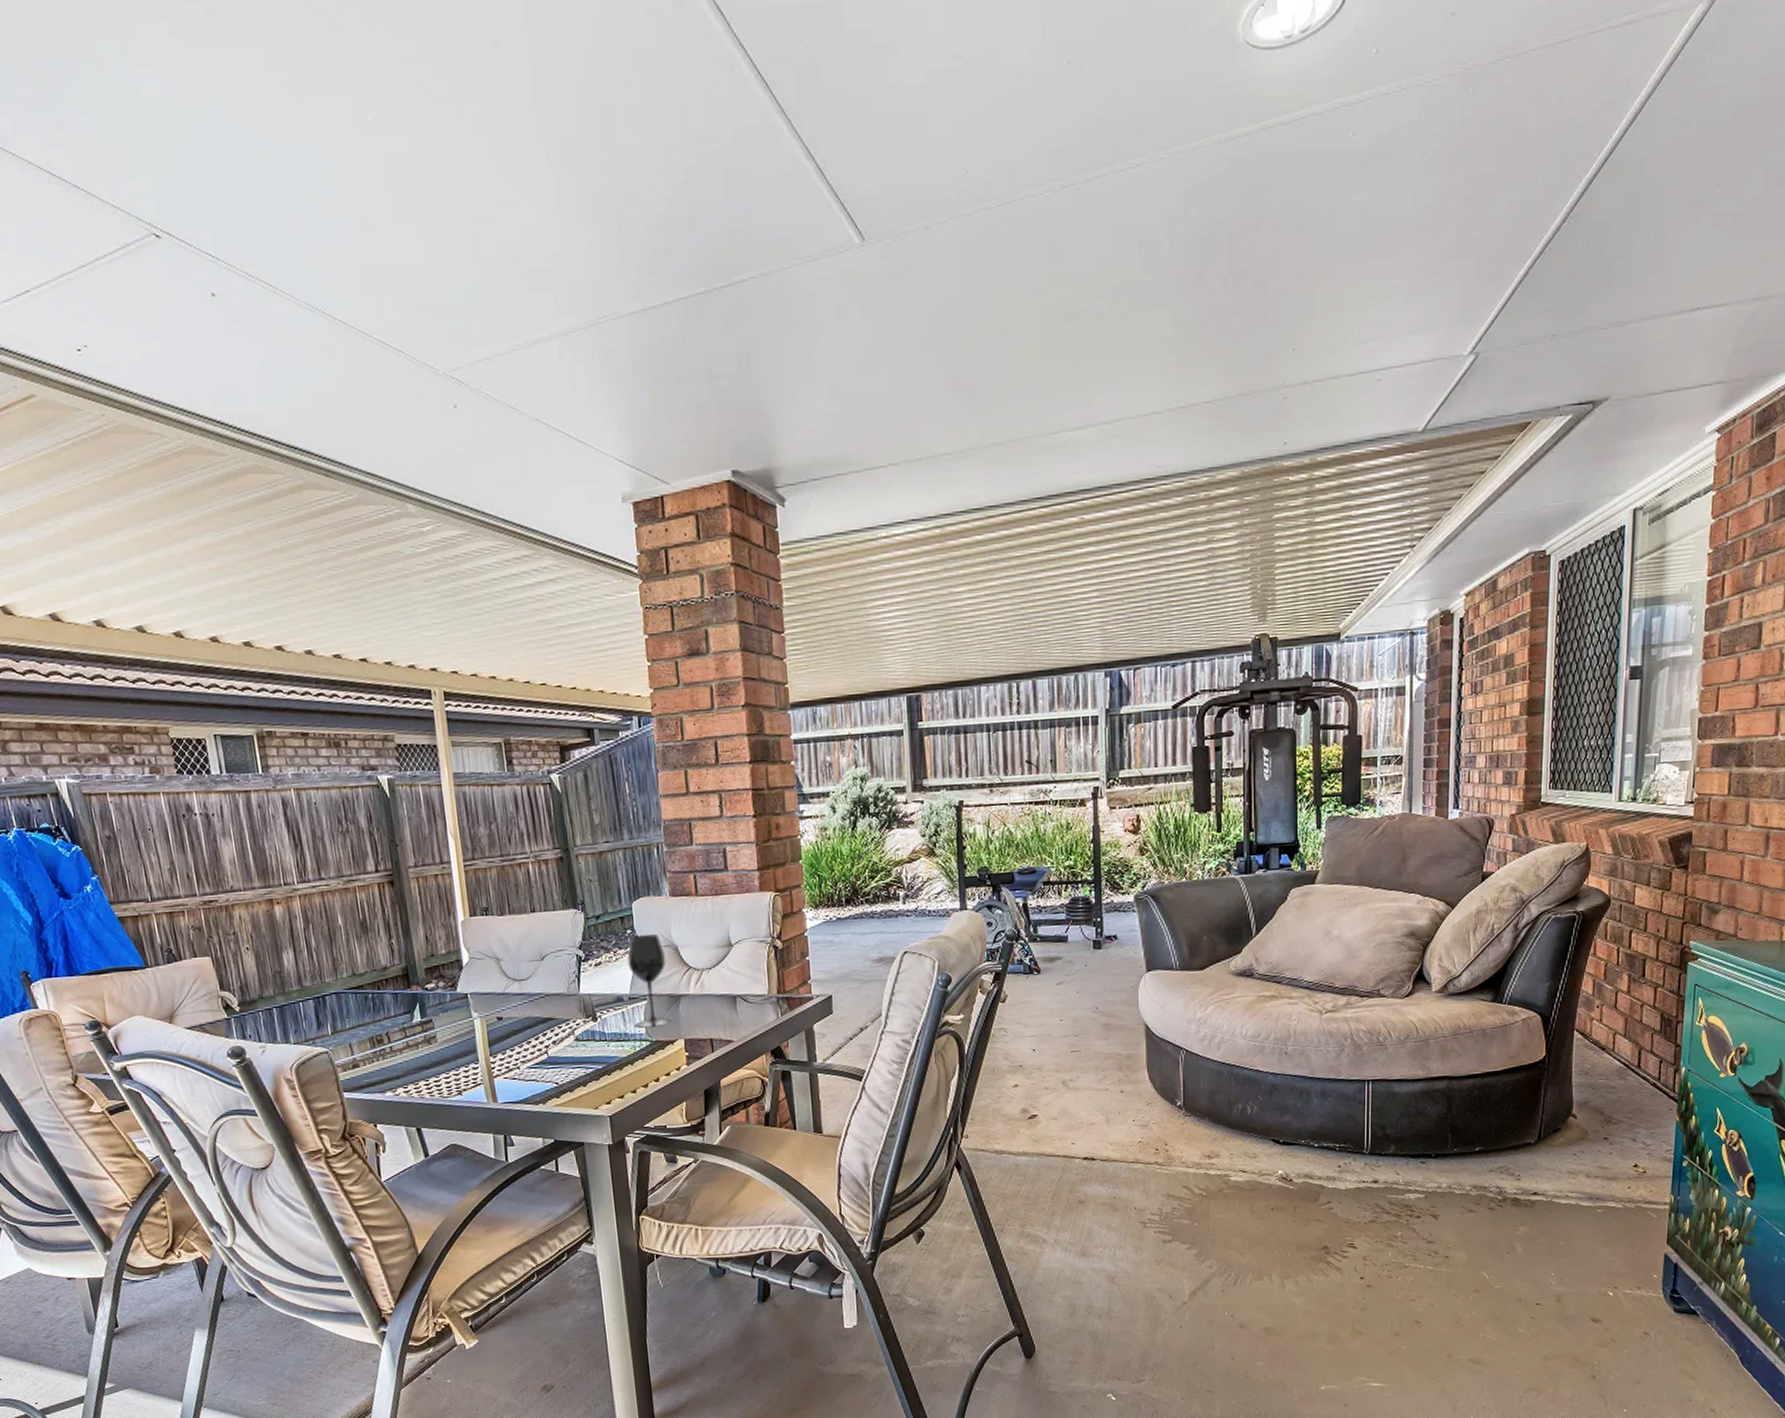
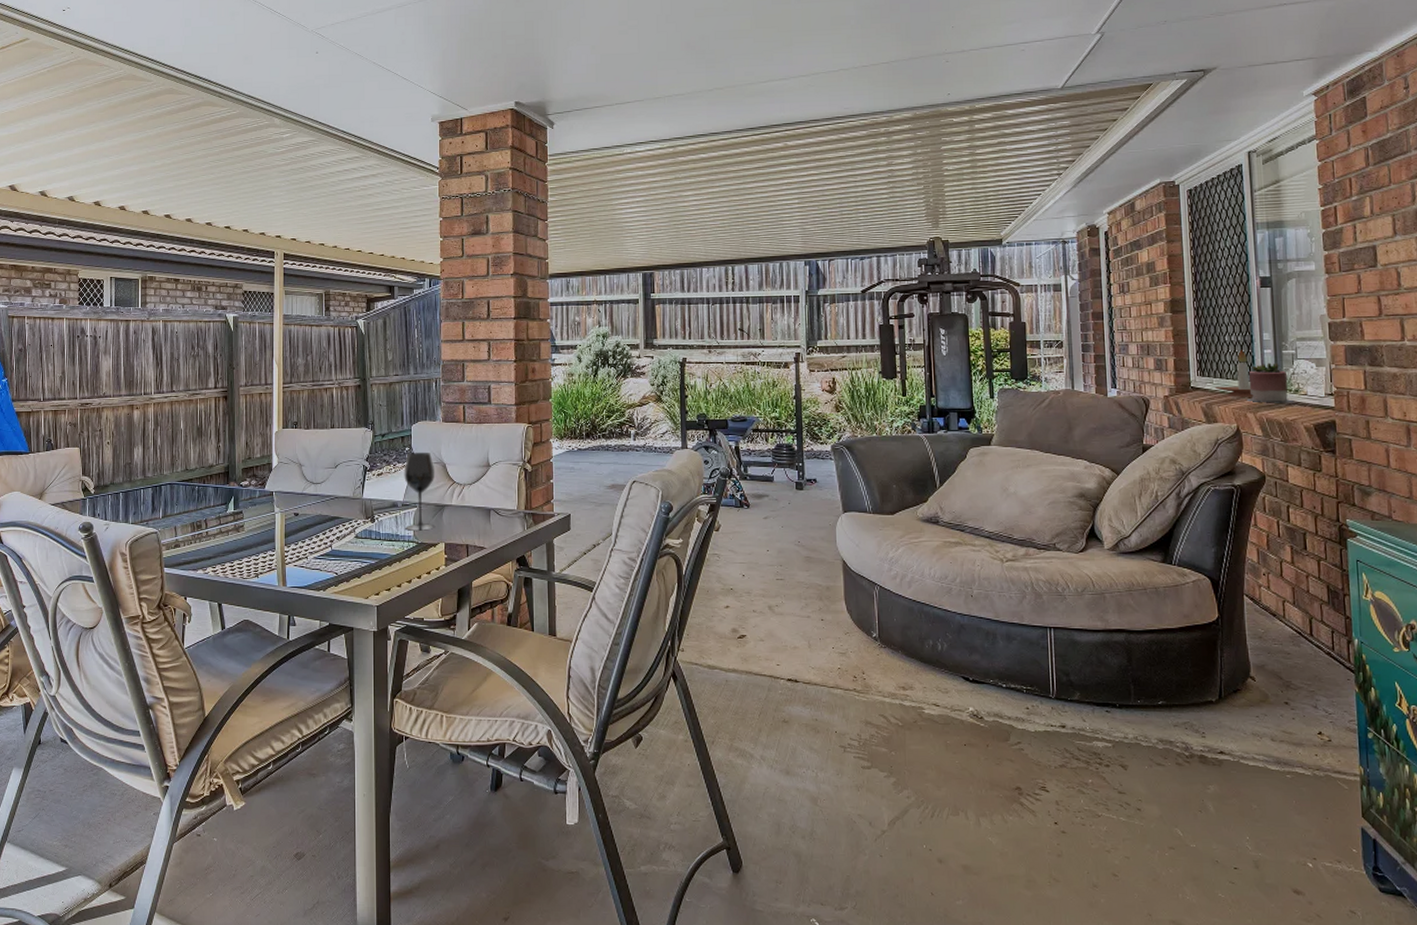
candle holder: none [1566,754,1608,812] -> present [1214,349,1254,398]
succulent planter: none [1600,768,1652,816] -> present [1247,362,1295,403]

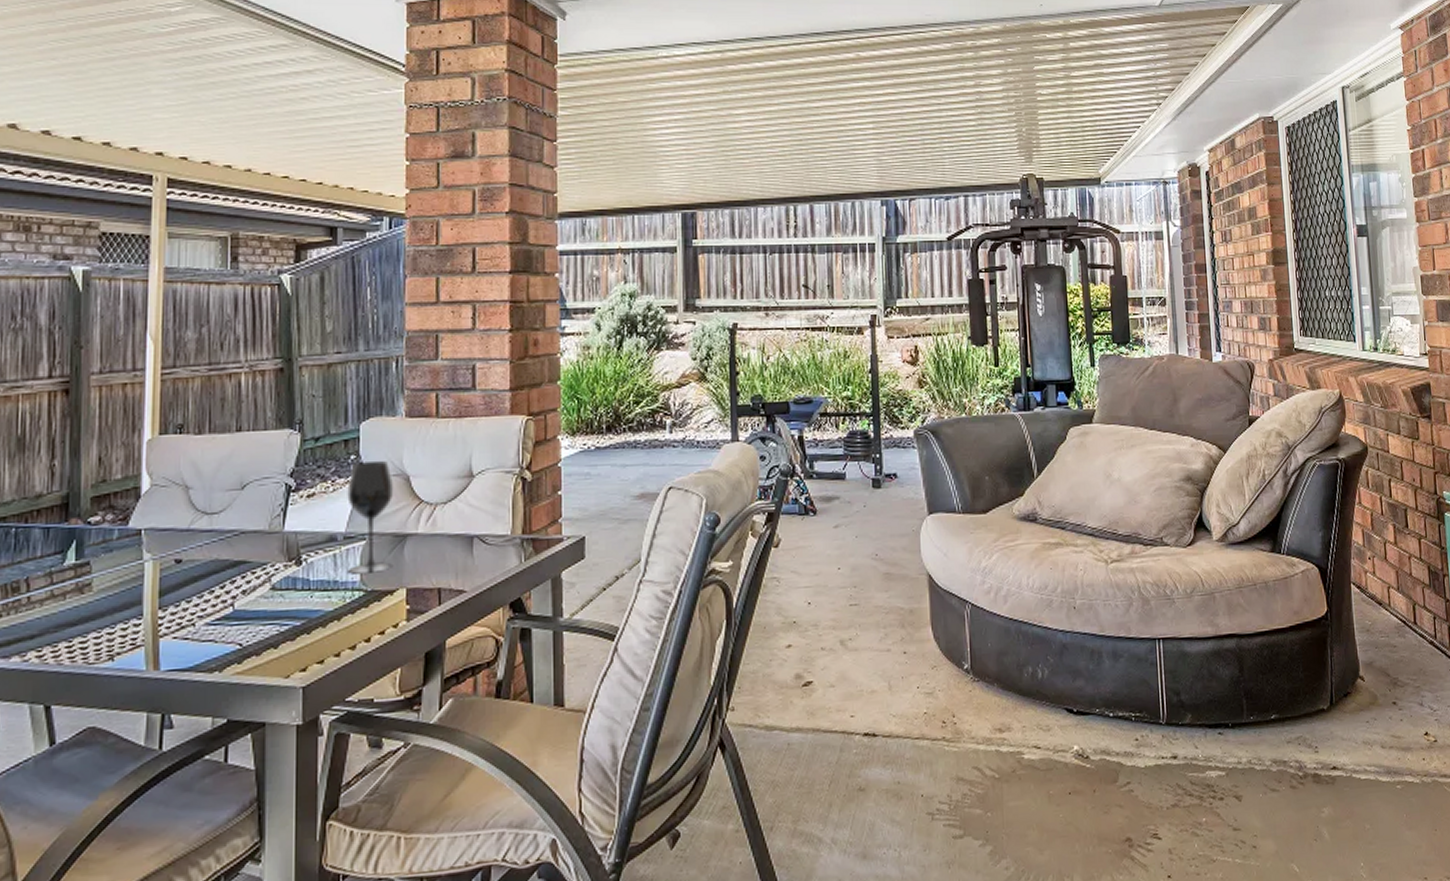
candle holder: present [1214,349,1254,398] -> none [1316,305,1354,360]
succulent planter: present [1247,362,1295,403] -> none [1348,320,1393,365]

